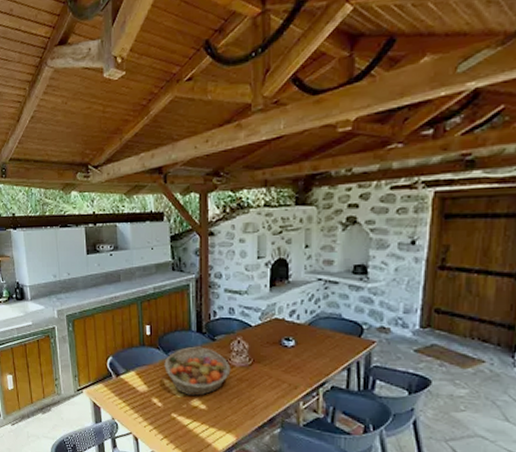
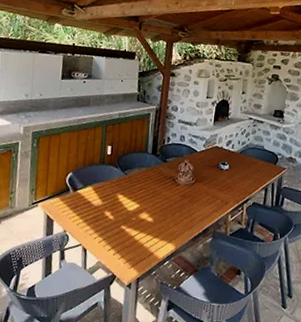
fruit basket: present [164,346,231,396] -> none [120,166,177,210]

